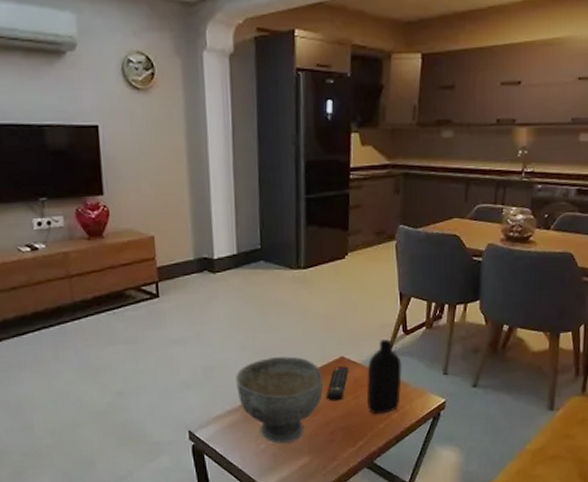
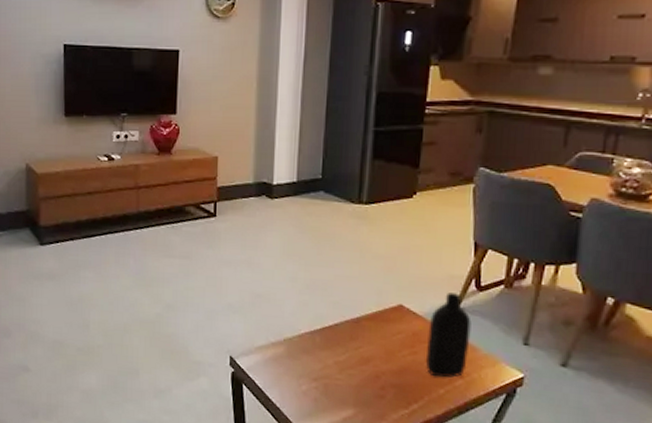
decorative bowl: present [236,356,324,443] -> none [283,293,377,389]
remote control: present [326,366,349,401] -> none [378,315,408,353]

